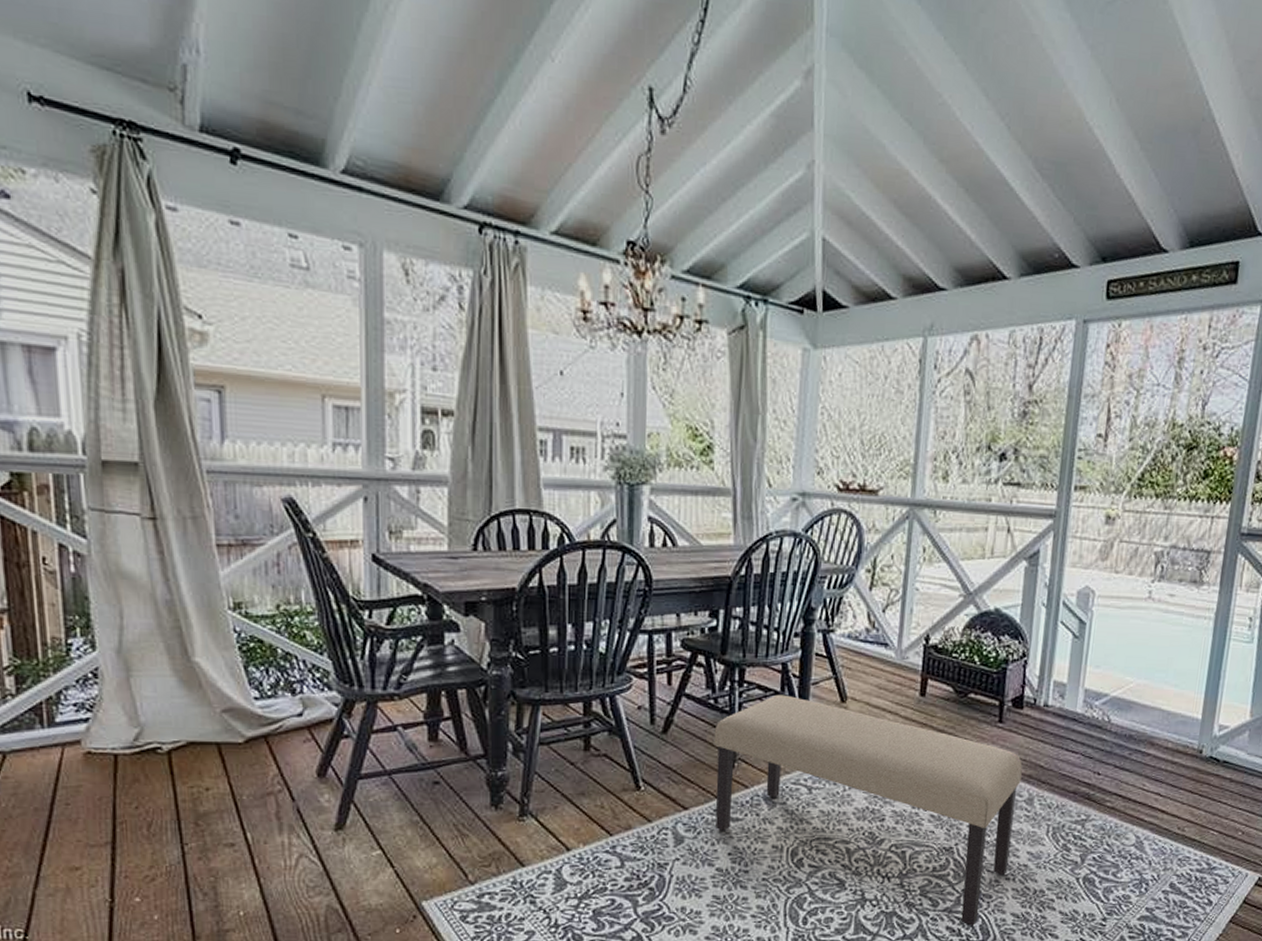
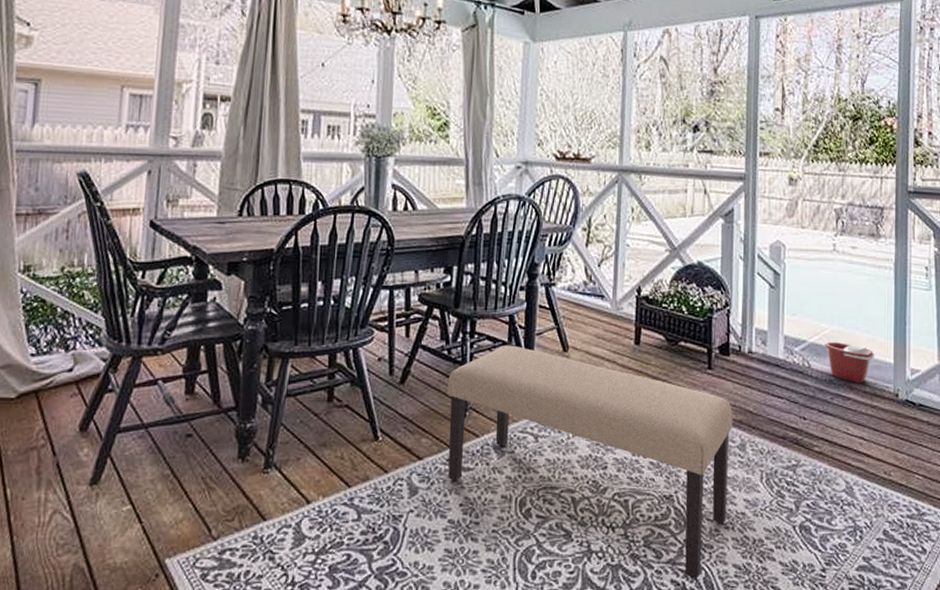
bucket: none [1127,695,1182,740] -> present [824,341,875,384]

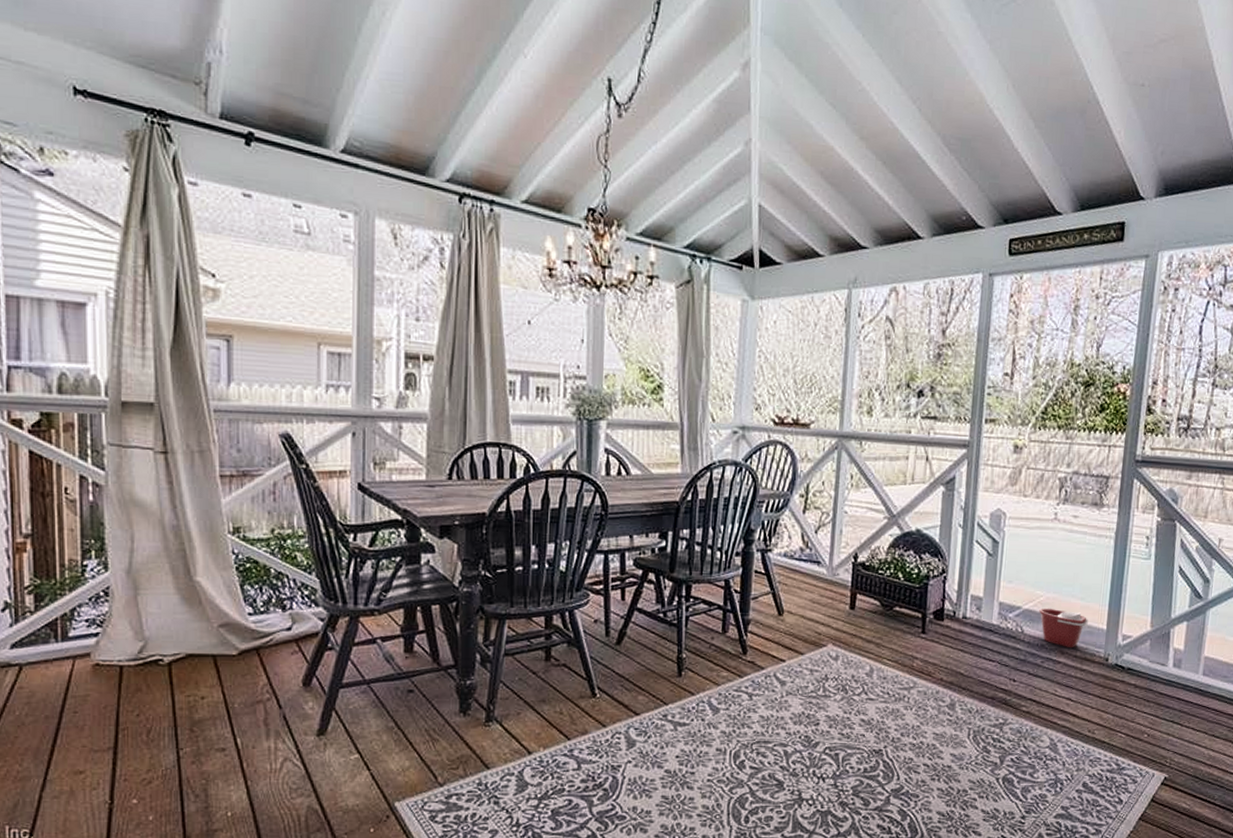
bench: present [447,345,733,579] -> none [663,608,944,824]

